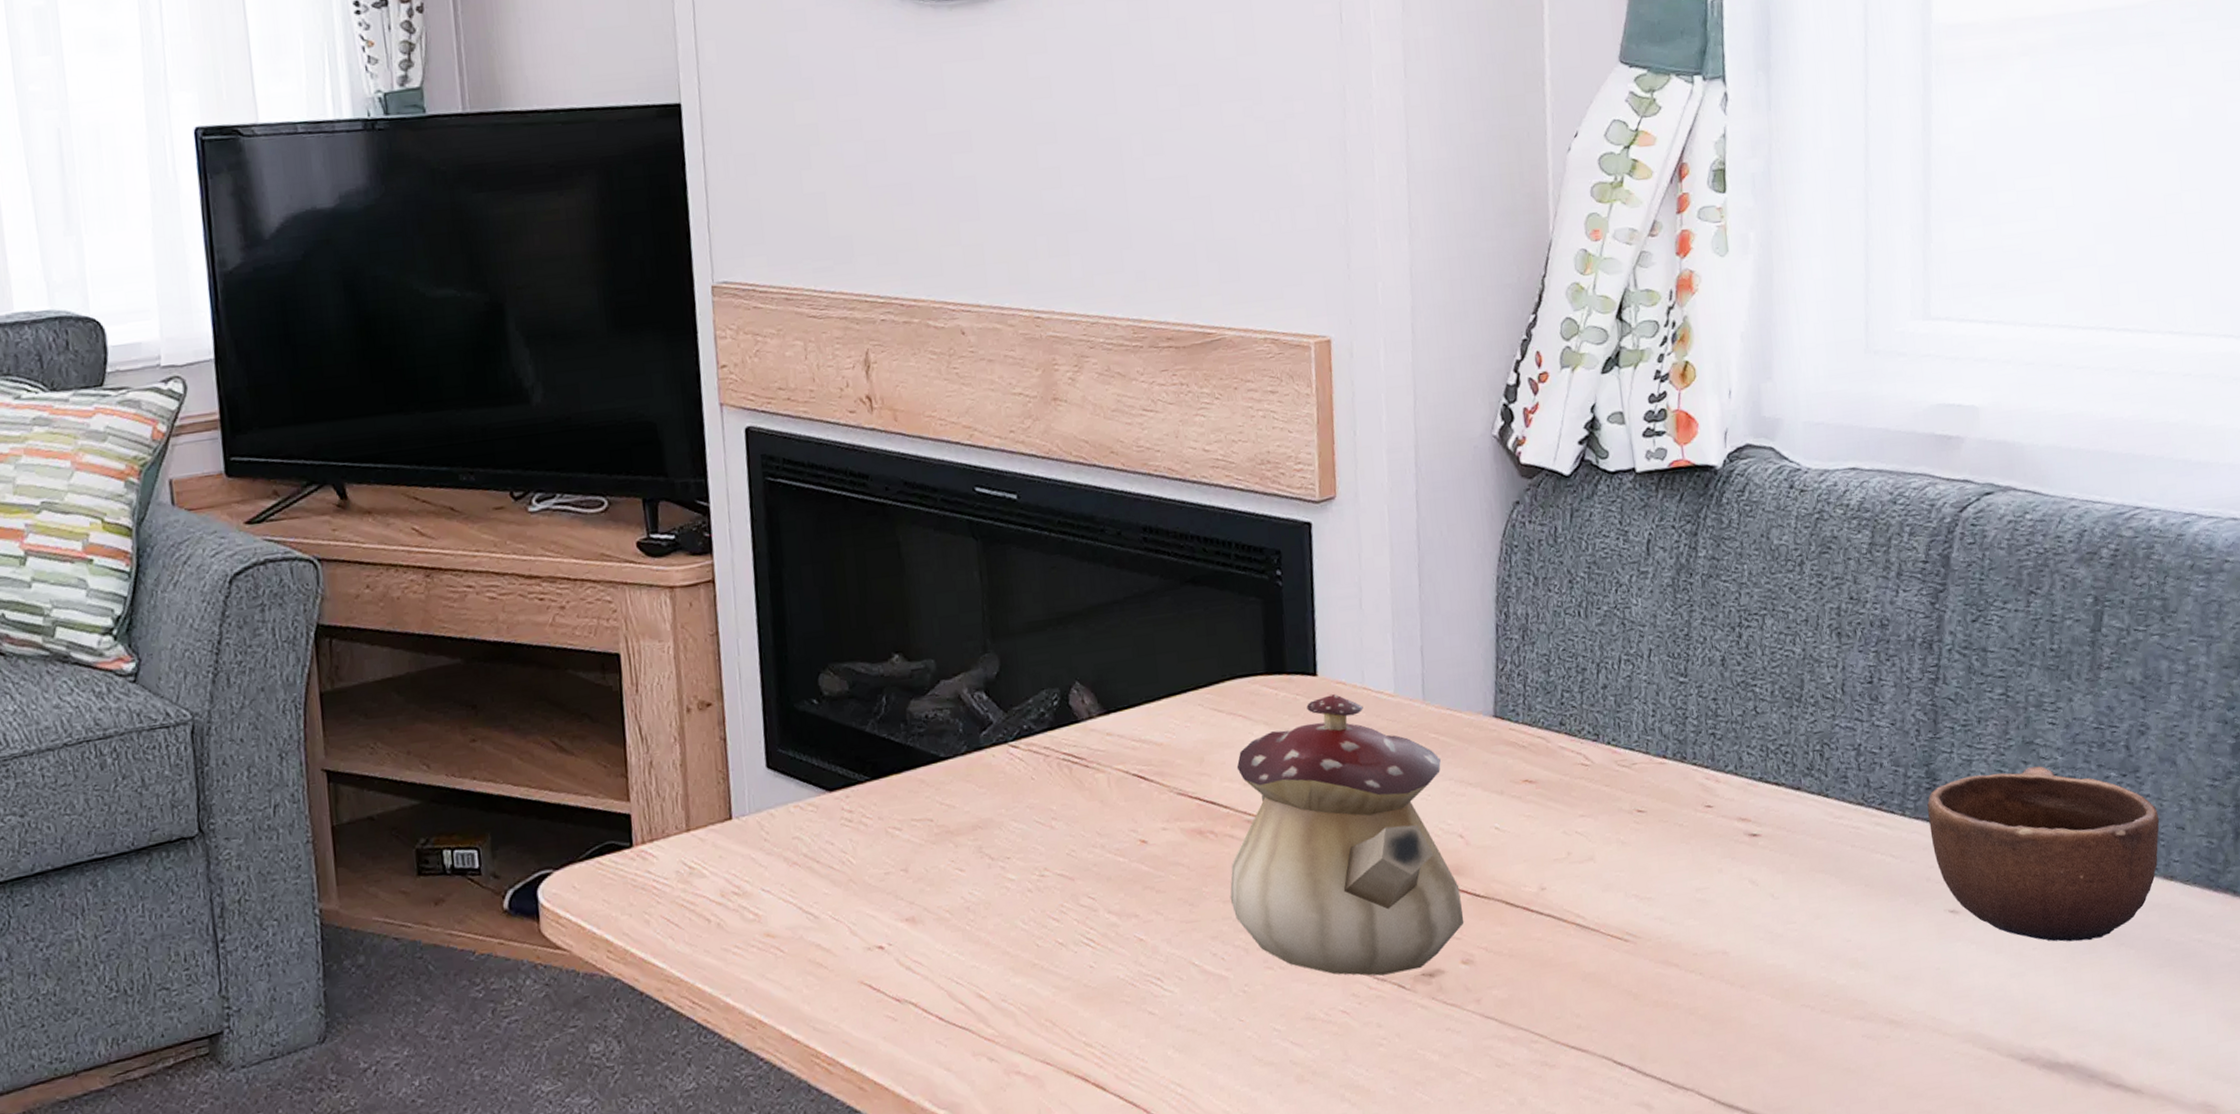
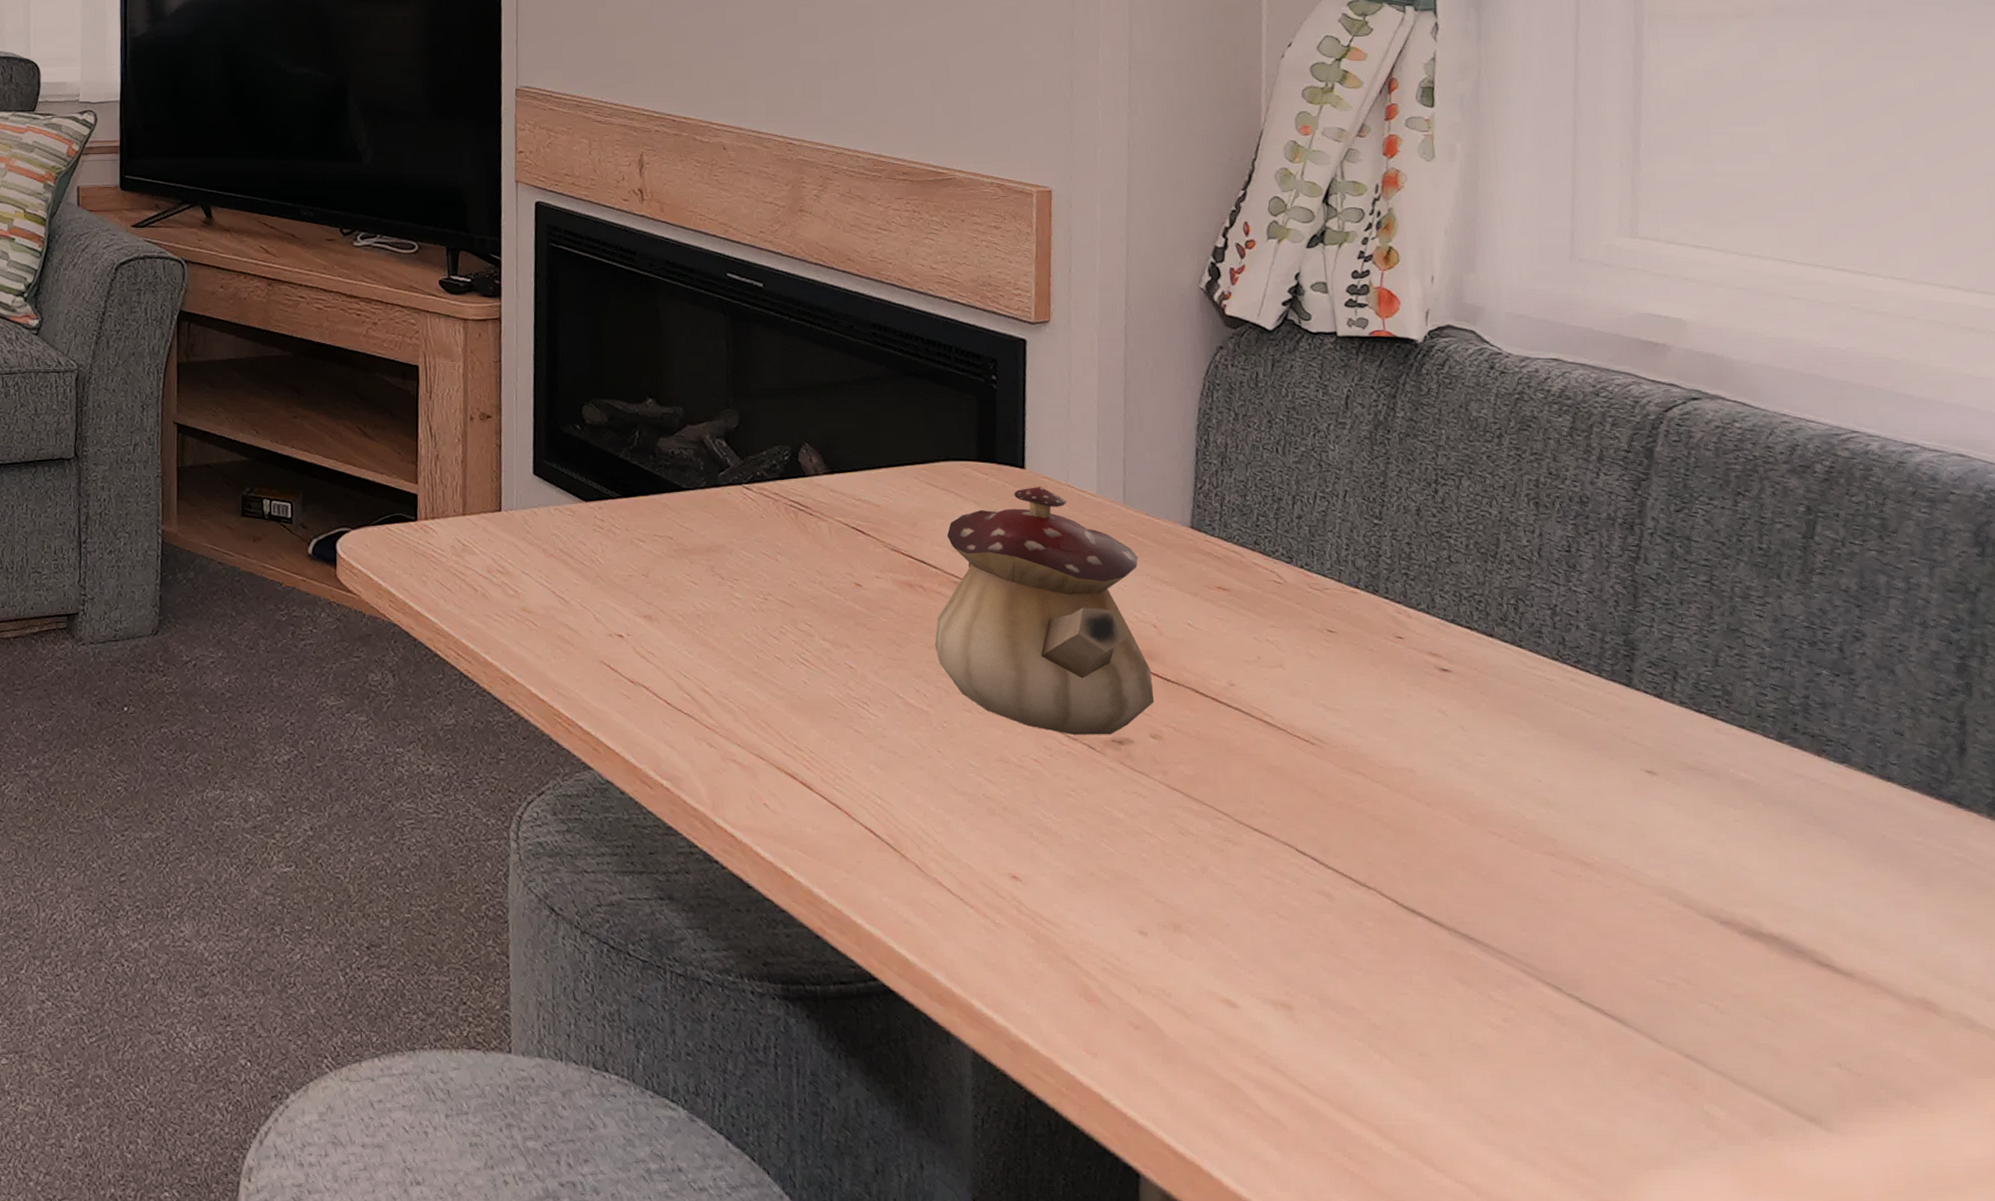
mug: present [1927,766,2160,942] -> none [1625,651,1876,824]

